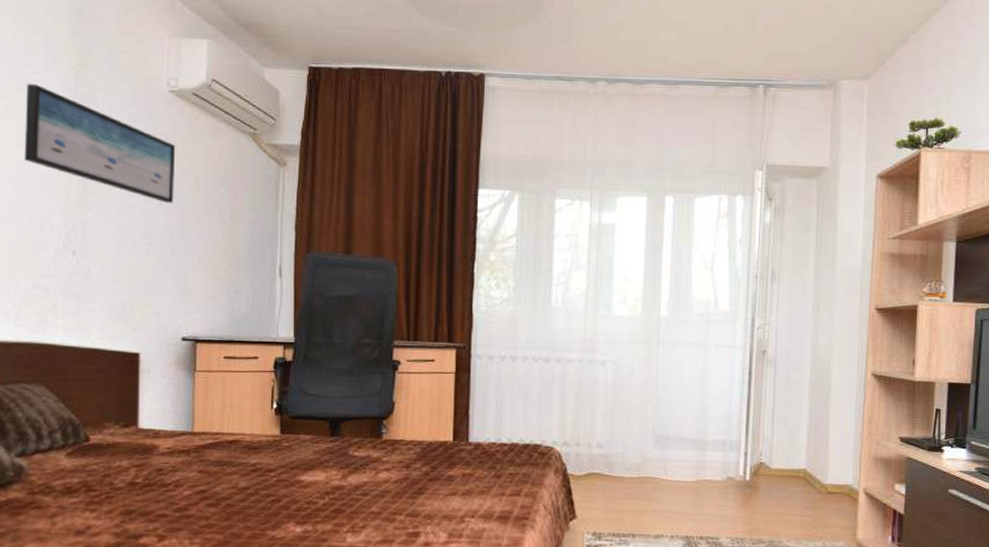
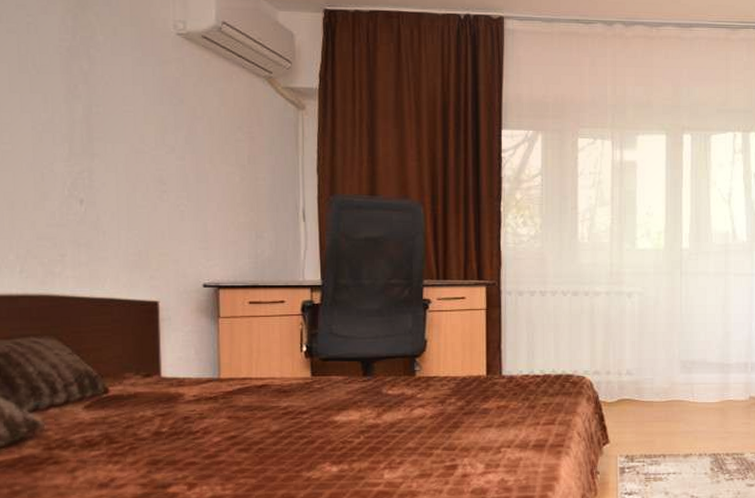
wall art: present [24,84,176,203] -> none [18,27,188,148]

